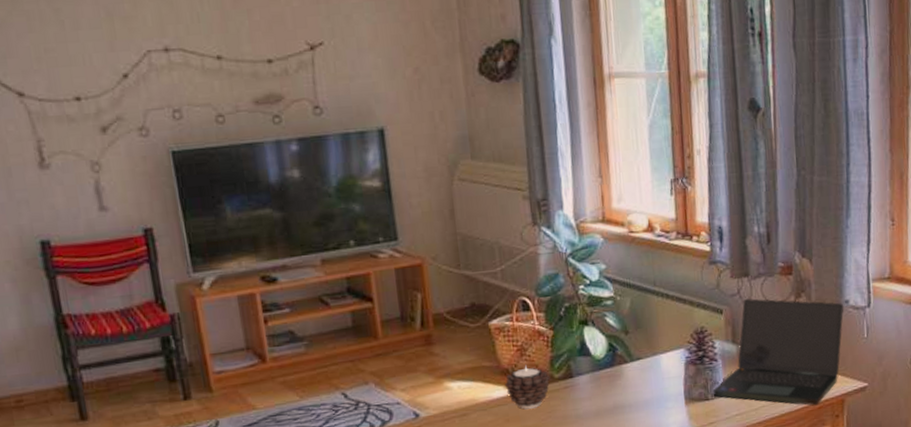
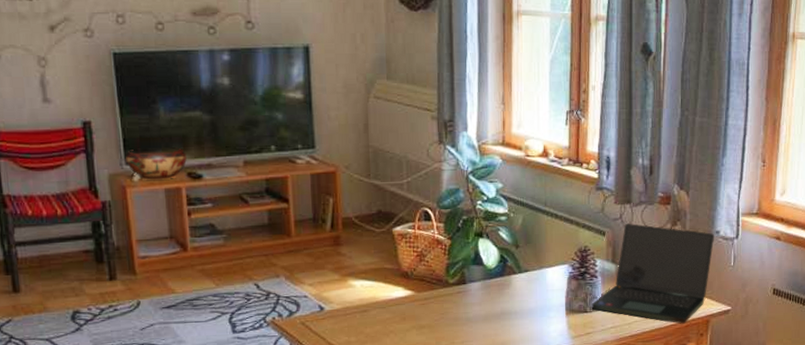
decorative bowl: none [192,251,259,287] -> present [126,149,187,180]
candle: present [504,365,550,410] -> none [403,270,445,310]

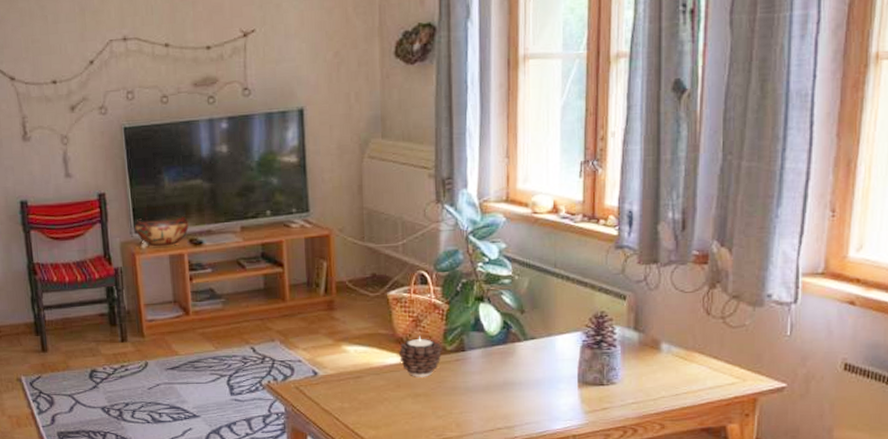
candle: none [403,270,445,310] -> present [398,335,443,377]
laptop: present [591,224,715,324] -> none [608,286,766,402]

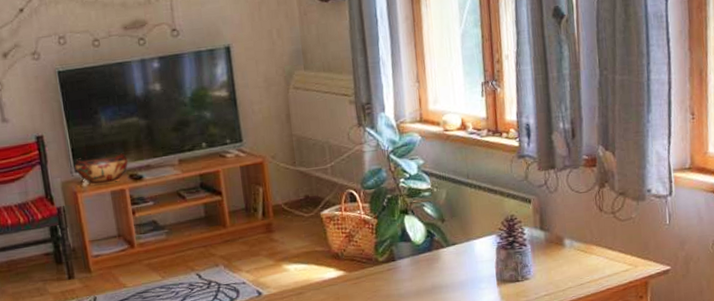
candle: present [398,335,443,377] -> none [335,250,375,289]

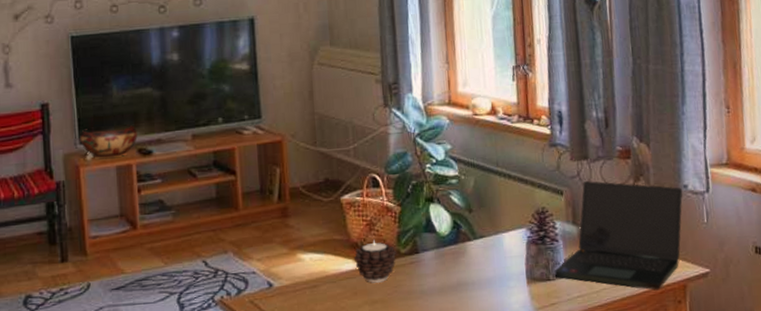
candle: none [335,250,375,289] -> present [353,239,397,283]
laptop: none [522,189,647,287] -> present [554,181,683,290]

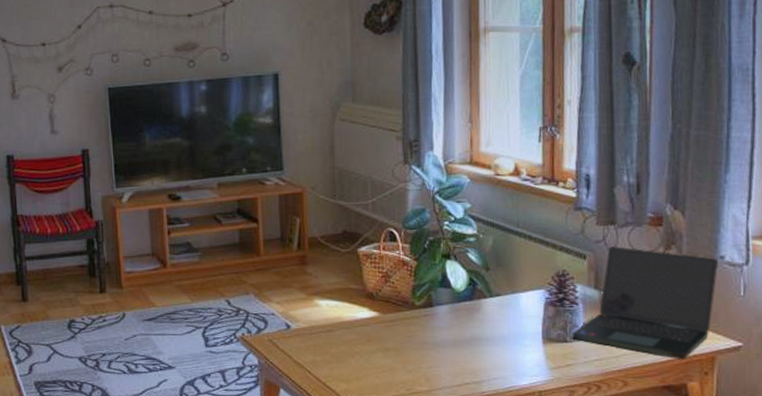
decorative bowl: present [80,125,138,158] -> none [116,172,168,201]
candle: present [353,239,397,283] -> none [368,291,411,332]

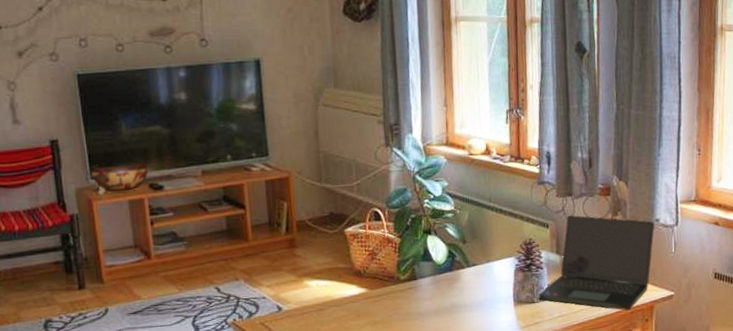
decorative bowl: none [116,172,168,201] -> present [91,162,148,193]

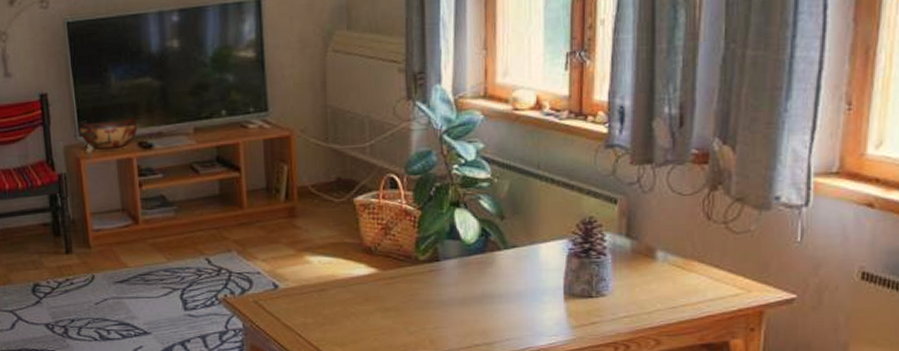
laptop: present [538,215,655,311] -> none [598,188,773,315]

